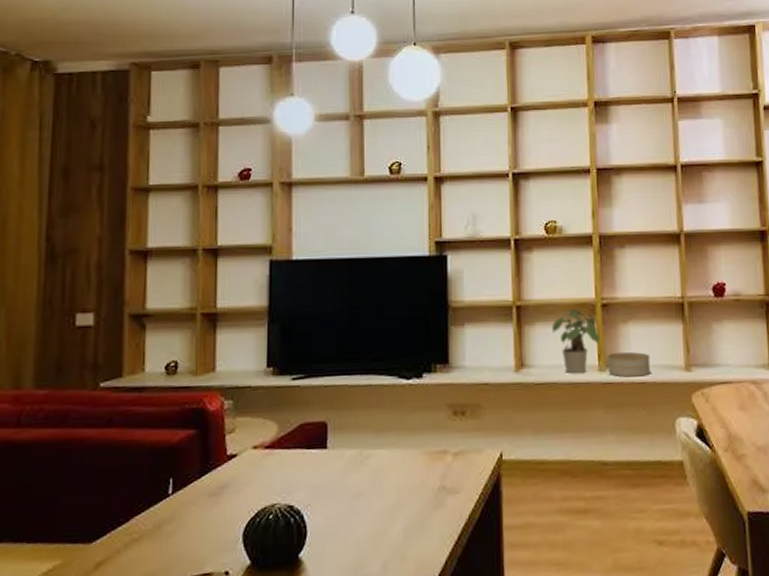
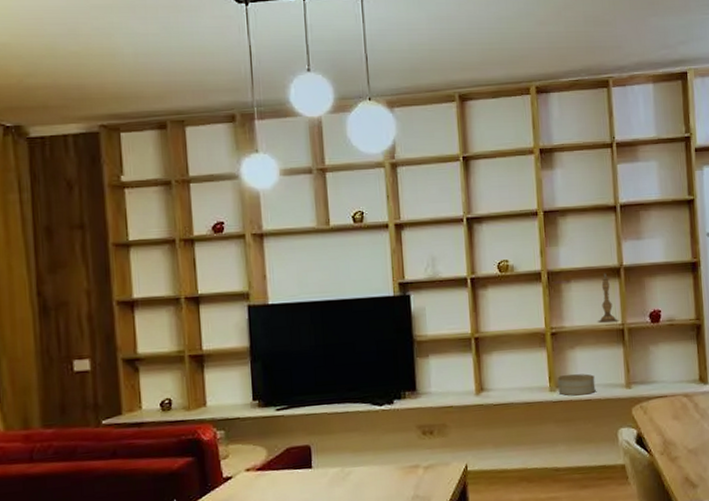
potted plant: present [551,309,600,374] -> none [506,338,550,395]
candlestick: none [653,238,679,296] -> present [597,272,619,324]

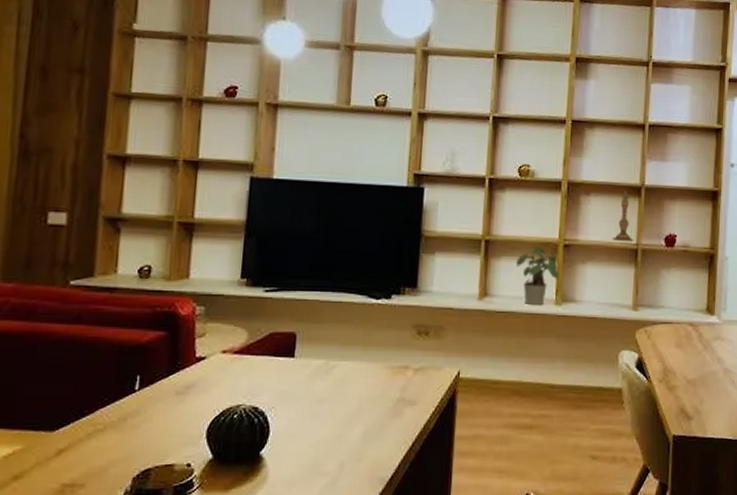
potted plant: none [506,338,550,395] -> present [515,247,559,306]
decorative box: present [557,373,596,396] -> none [564,288,603,312]

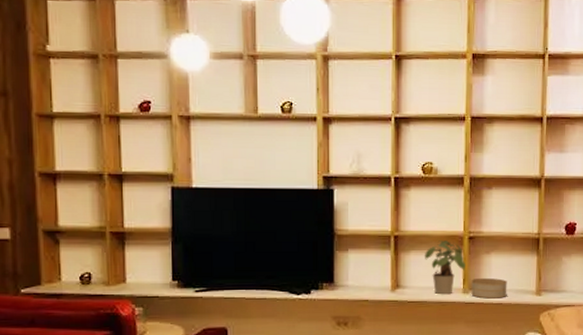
decorative box: none [564,288,603,312] -> present [471,277,507,299]
candlestick: present [611,189,634,242] -> none [514,182,536,232]

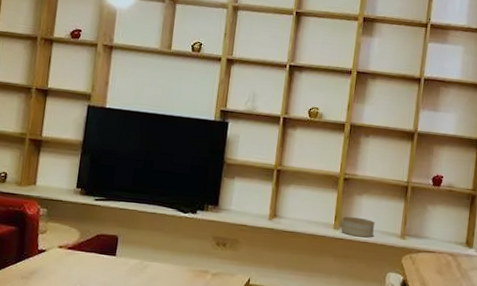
potted plant: present [424,240,466,295] -> none [302,178,339,229]

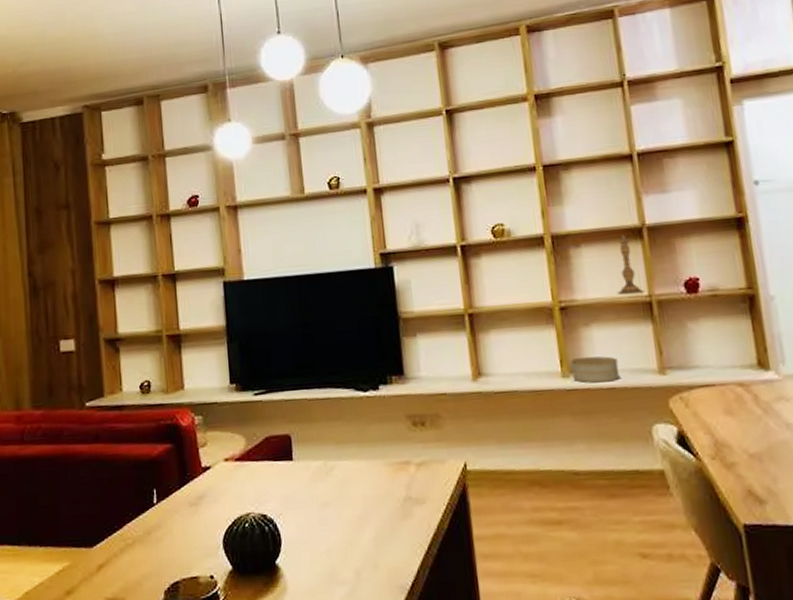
candlestick: none [386,134,406,180] -> present [616,233,645,296]

